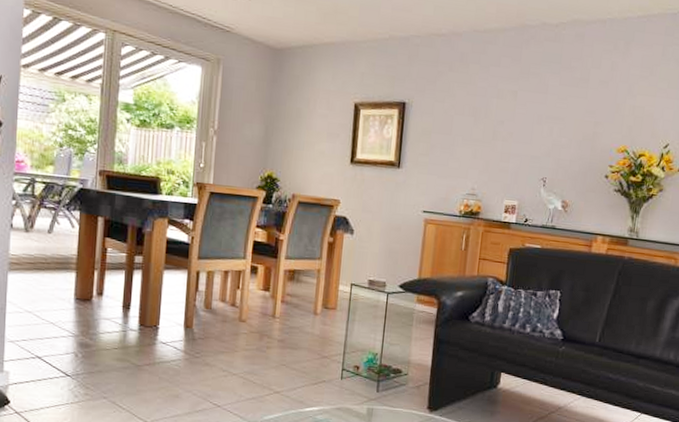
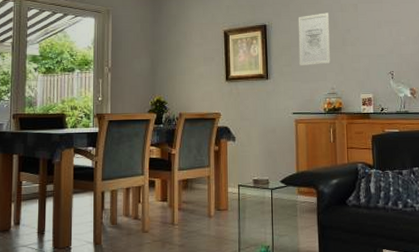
wall art: none [438,96,483,159] -> present [298,12,330,66]

